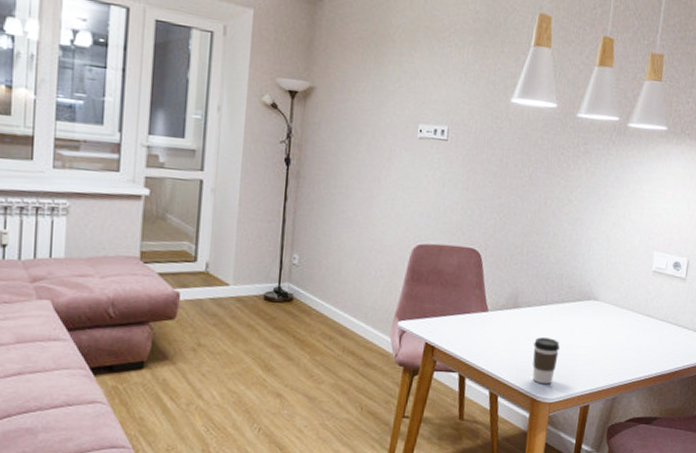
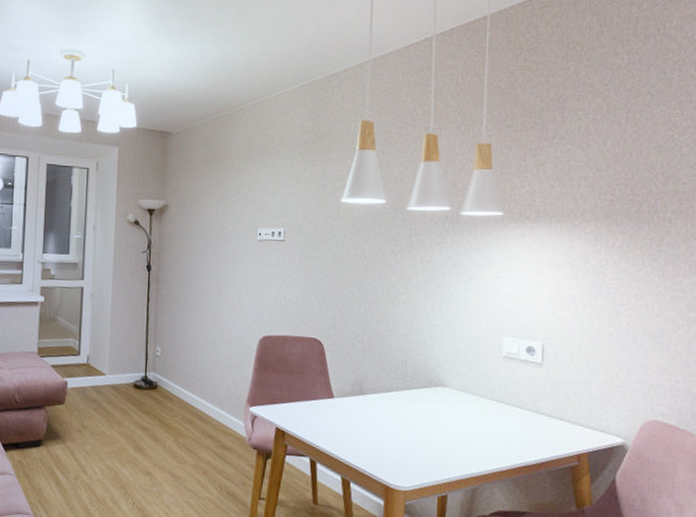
coffee cup: present [532,337,560,385] -> none [382,424,410,472]

